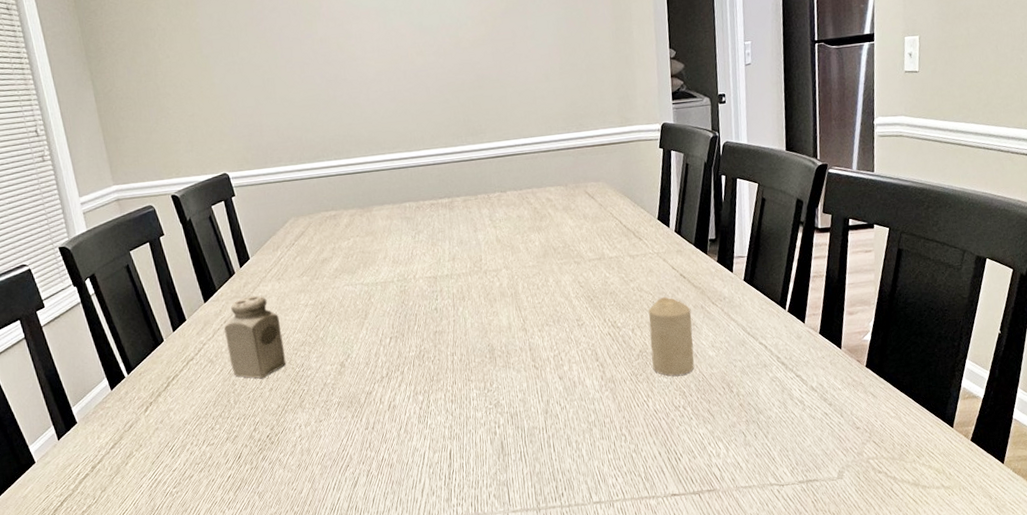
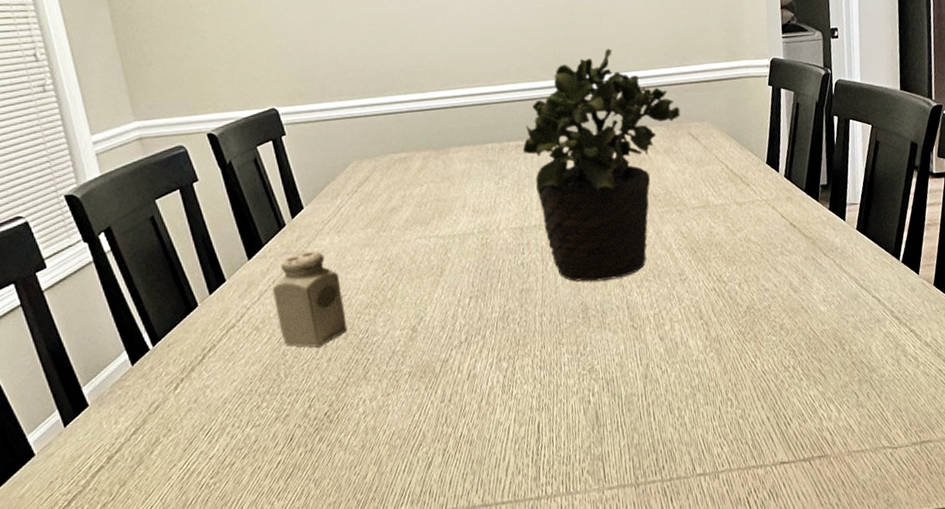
potted plant: none [436,117,578,325] -> present [522,48,681,282]
candle: present [649,297,694,376] -> none [756,248,805,334]

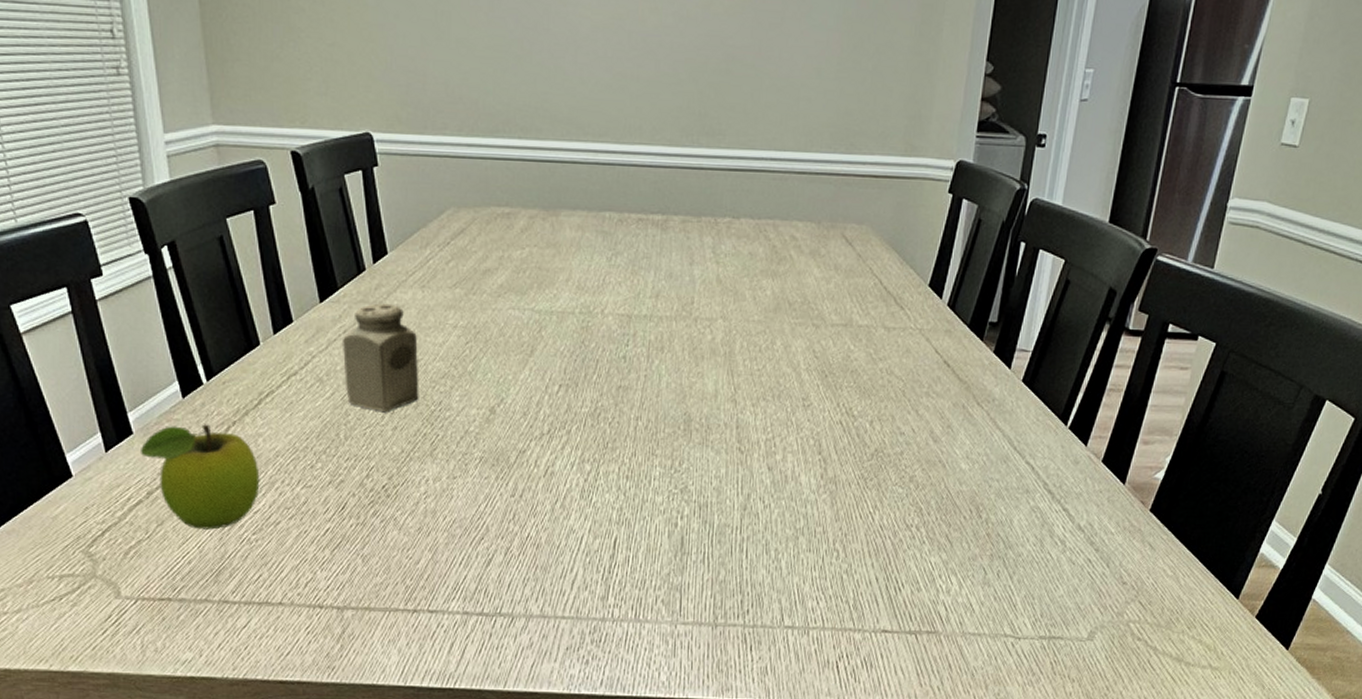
fruit: none [96,385,212,484] -> present [139,424,260,530]
potted plant: present [522,48,681,282] -> none [644,119,837,392]

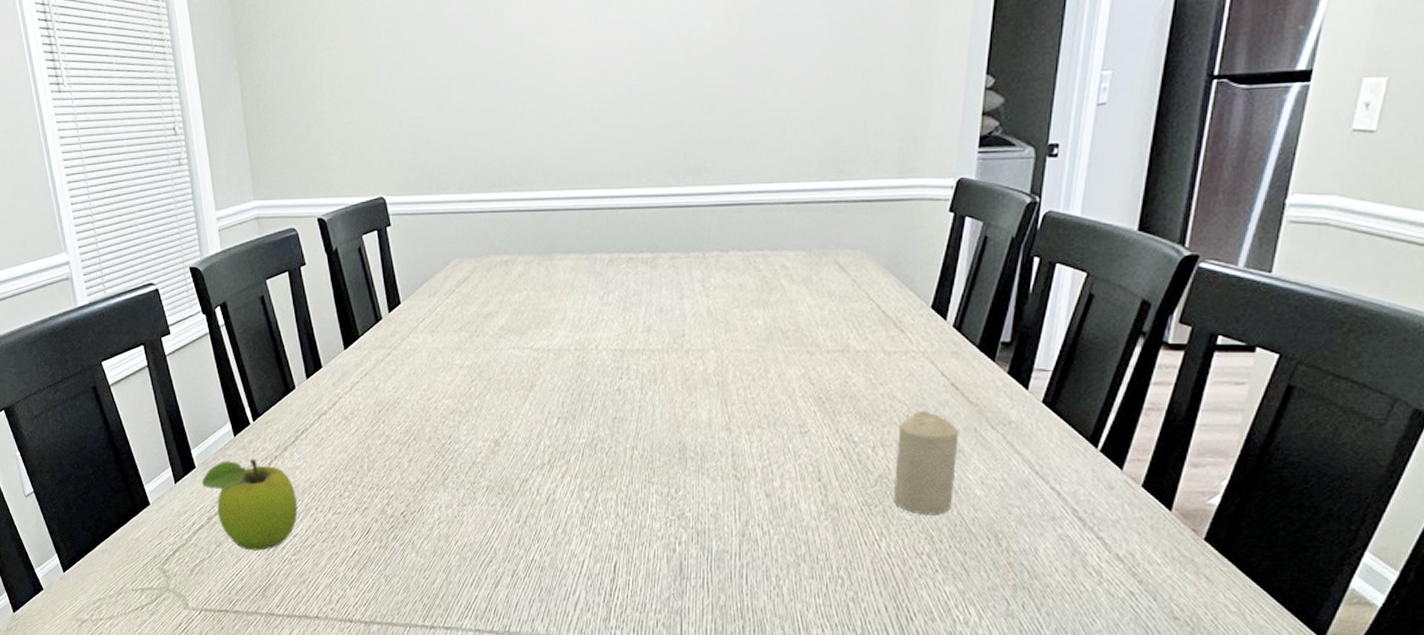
salt shaker: present [343,303,419,411] -> none [364,348,431,445]
candle: none [888,387,949,487] -> present [894,411,959,514]

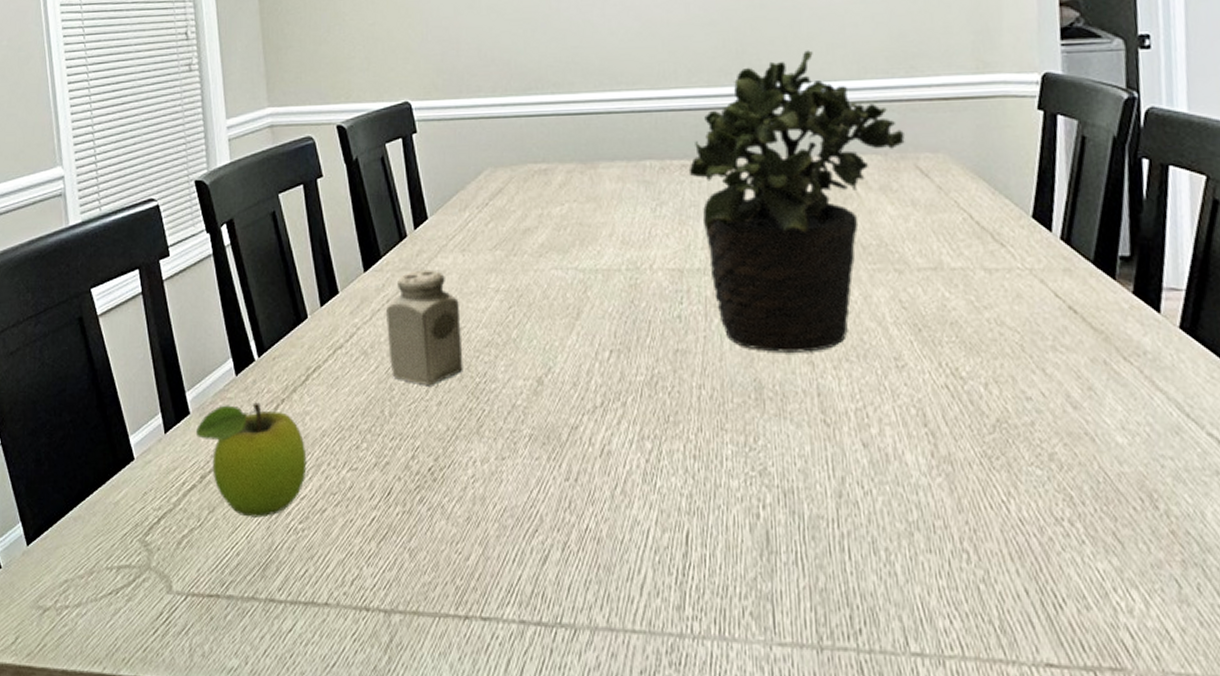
salt shaker: none [364,348,431,445] -> present [386,269,463,385]
potted plant: none [634,154,828,420] -> present [688,50,905,352]
candle: present [894,411,959,514] -> none [1013,340,1090,468]

